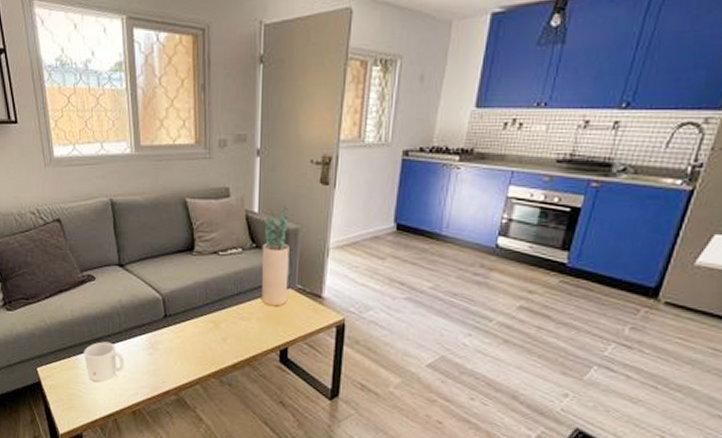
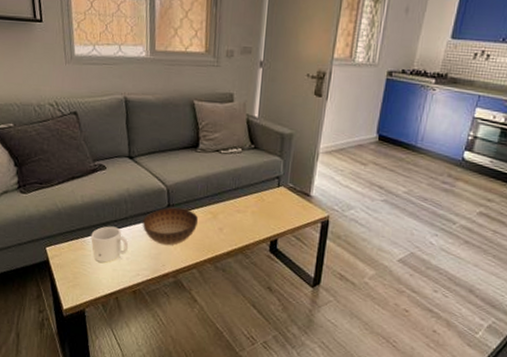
bowl: none [137,318,199,361] -> present [142,207,199,246]
vase: present [261,205,289,307] -> none [257,112,284,202]

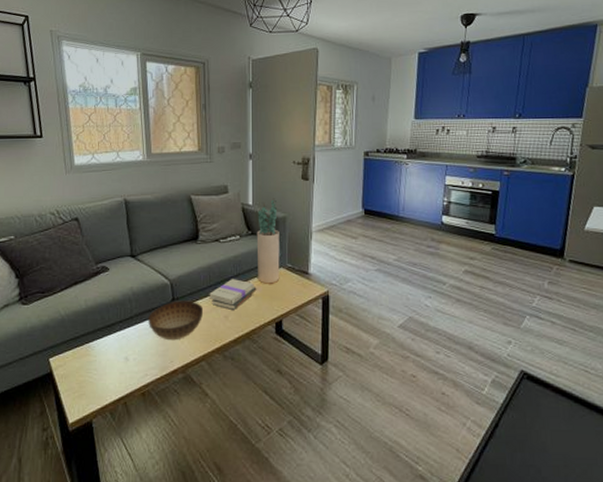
mug: present [91,226,129,263] -> none [96,327,135,367]
books: none [205,192,255,224] -> present [209,279,257,311]
vase: none [257,112,284,202] -> present [256,198,280,284]

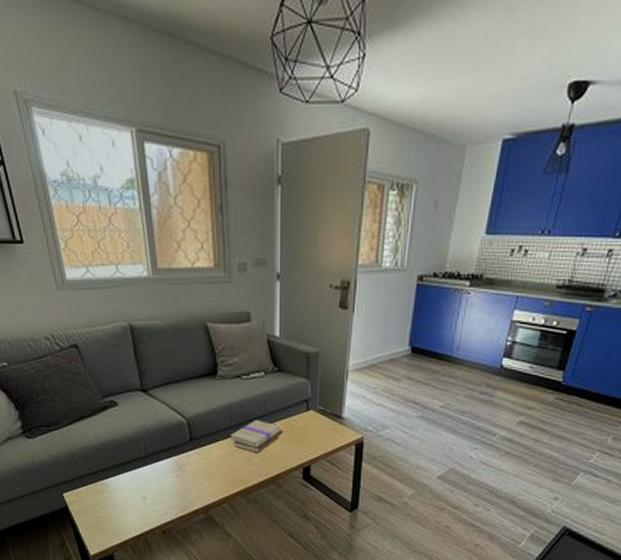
bowl: present [147,301,204,341] -> none [164,441,225,482]
vase: present [256,198,280,284] -> none [283,329,310,427]

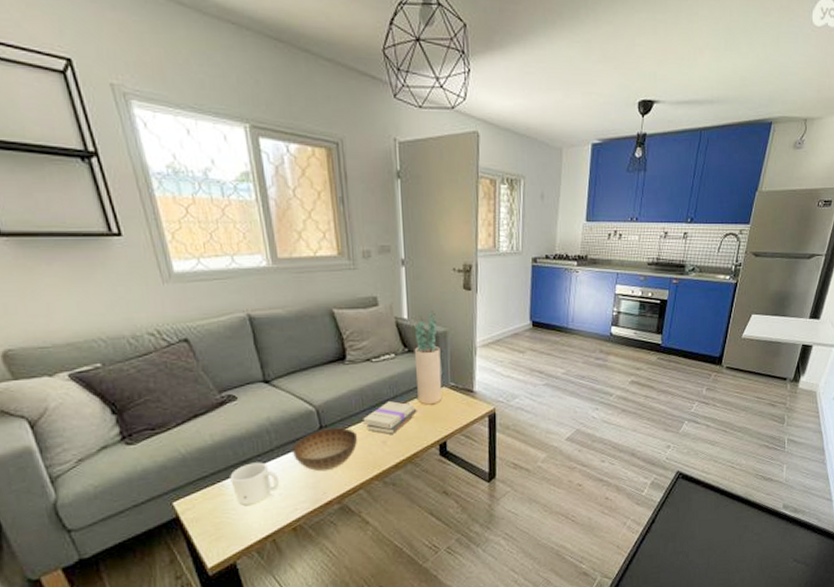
mug: none [110,466,153,504] -> present [230,462,280,505]
bowl: none [164,441,225,482] -> present [291,427,358,472]
vase: none [283,329,310,427] -> present [414,311,443,405]

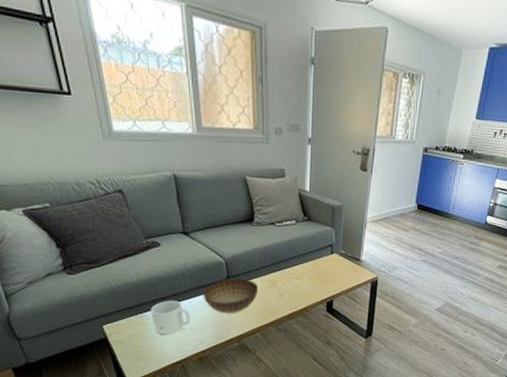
books: present [363,401,417,436] -> none [264,261,311,290]
vase: present [414,311,443,405] -> none [311,186,335,268]

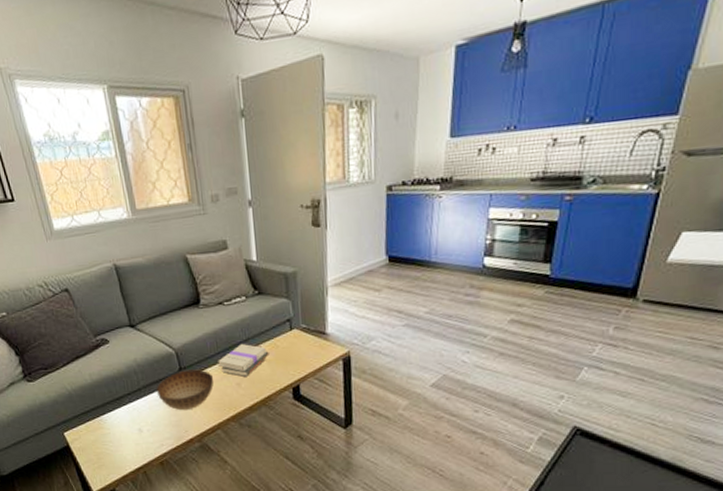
mug: present [150,300,191,335] -> none [106,400,148,439]
books: none [264,261,311,290] -> present [218,344,269,378]

